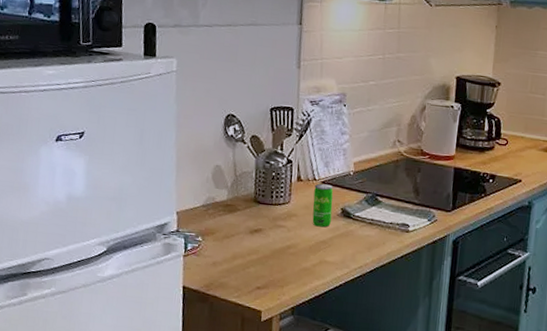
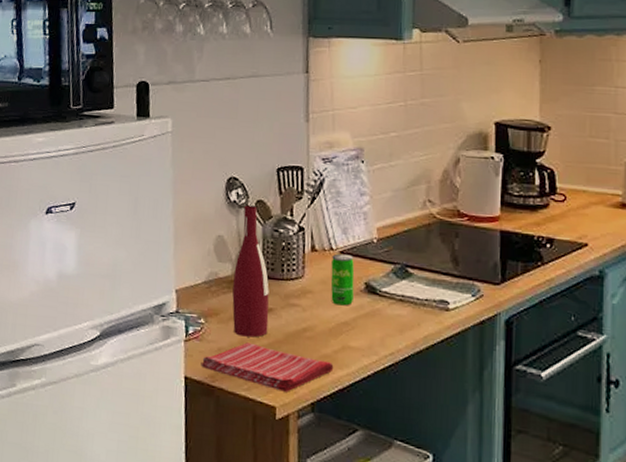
dish towel: none [197,257,312,299] -> present [200,342,334,392]
wine bottle: none [227,139,260,253] -> present [232,205,269,338]

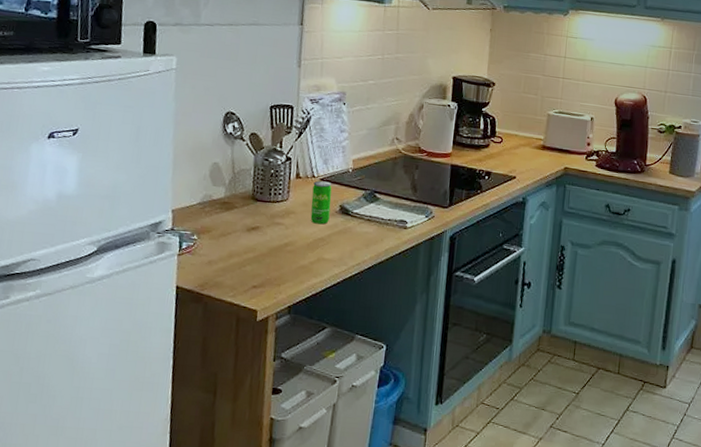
dish towel: present [200,342,334,392] -> none [191,256,310,298]
wine bottle: present [232,205,269,338] -> none [223,137,258,252]

